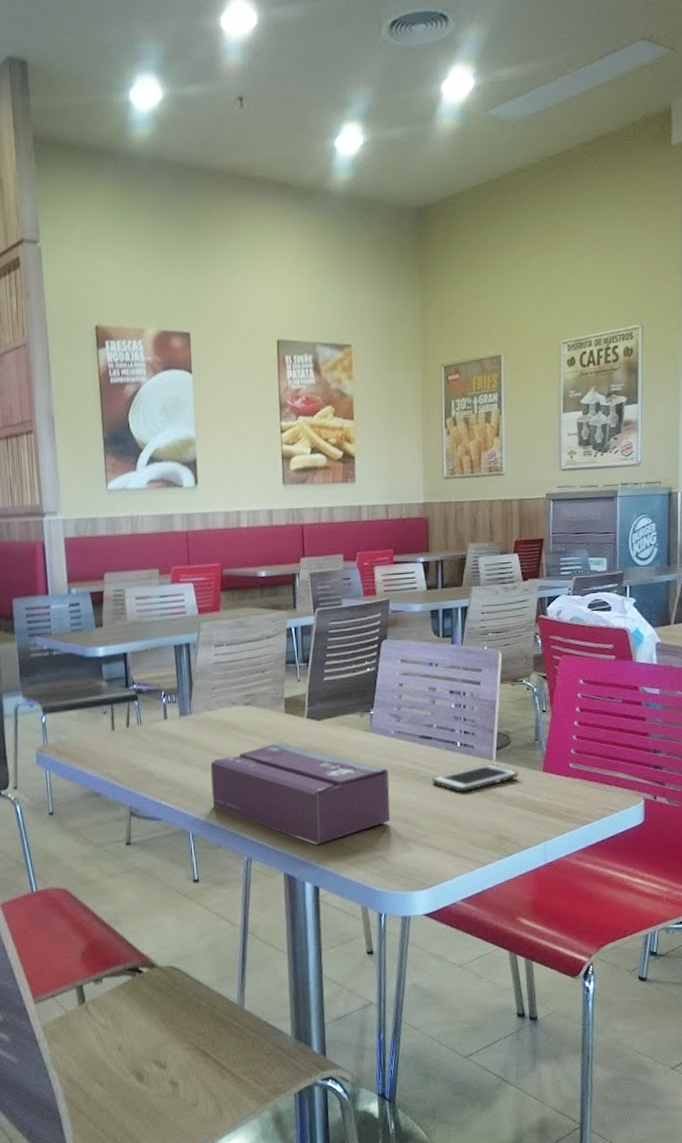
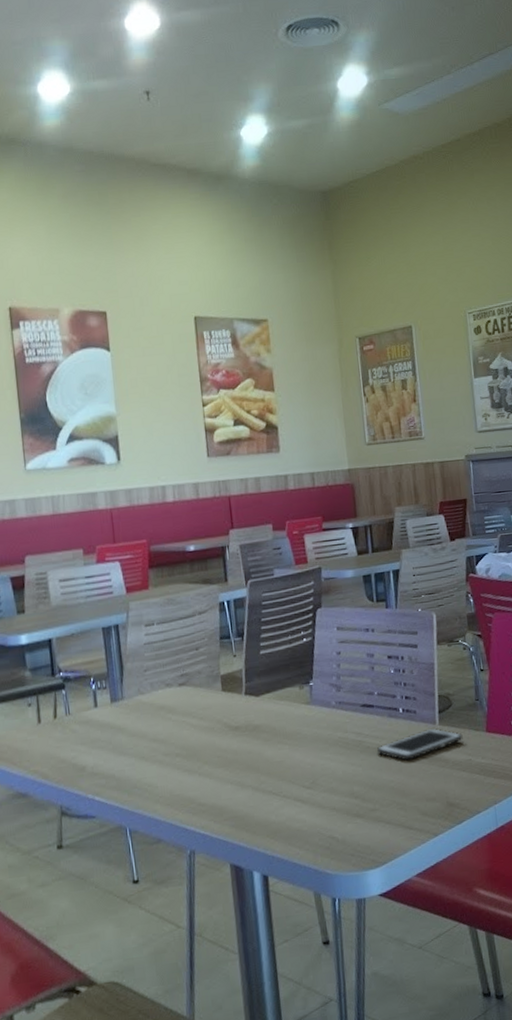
tissue box: present [210,742,390,845] -> none [145,722,337,831]

